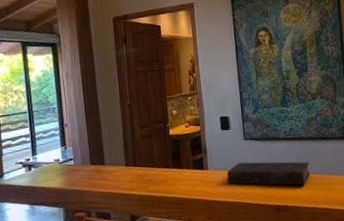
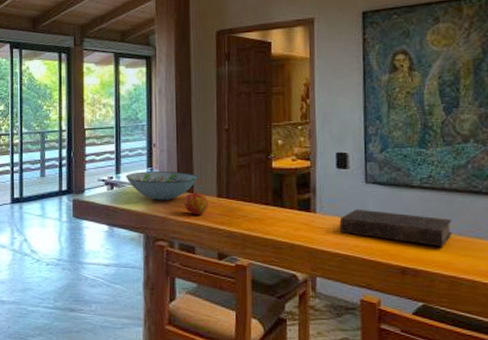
decorative bowl: none [41,147,108,176] -> present [125,171,198,201]
apple: none [96,163,119,185] -> present [183,192,208,215]

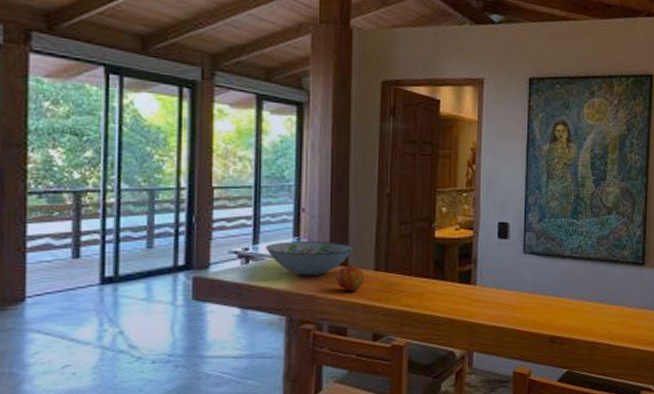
book: present [339,209,452,247] -> none [498,279,595,315]

